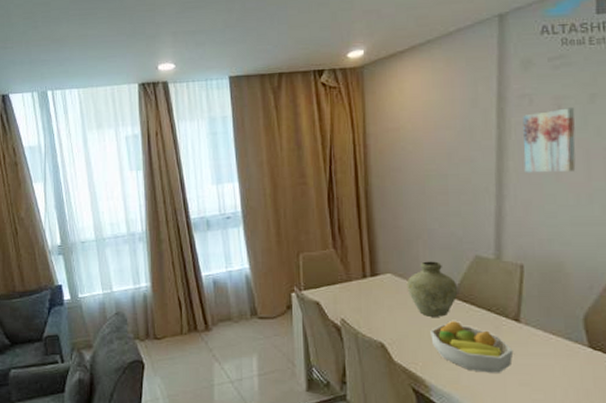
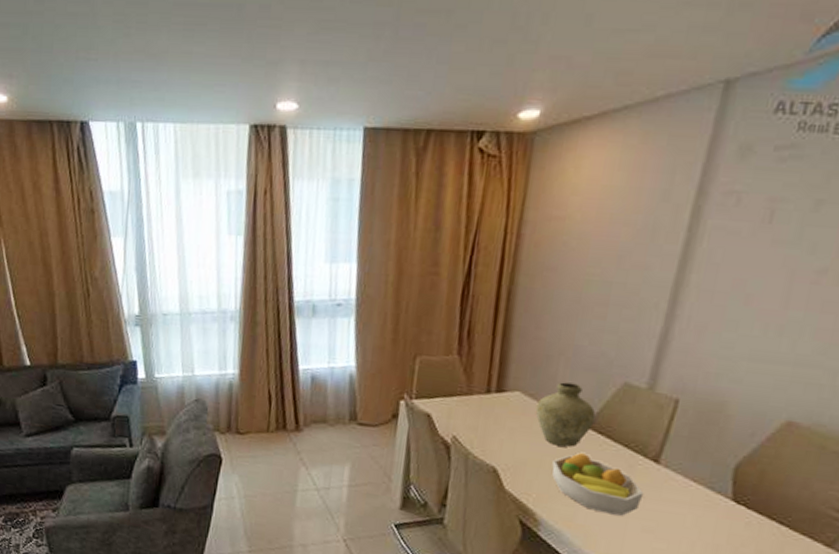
wall art: present [523,107,576,173] -> none [708,214,792,296]

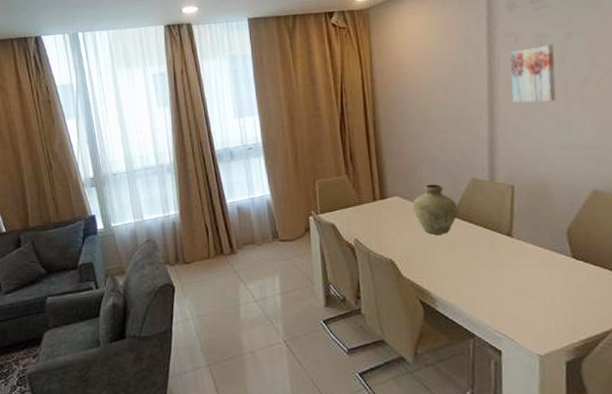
fruit bowl: present [552,453,644,516] -> none [434,238,508,284]
wall art: none [708,214,792,296] -> present [509,44,557,103]

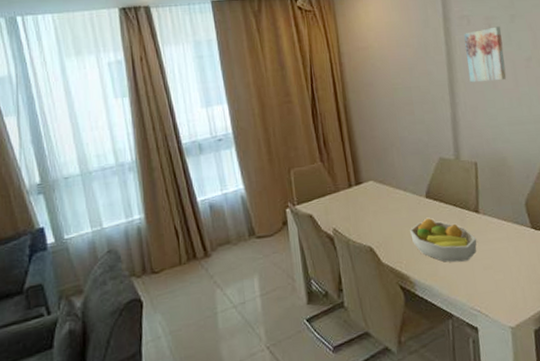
vase: present [412,184,458,235] -> none [386,165,429,217]
fruit bowl: none [434,238,508,284] -> present [410,218,477,263]

